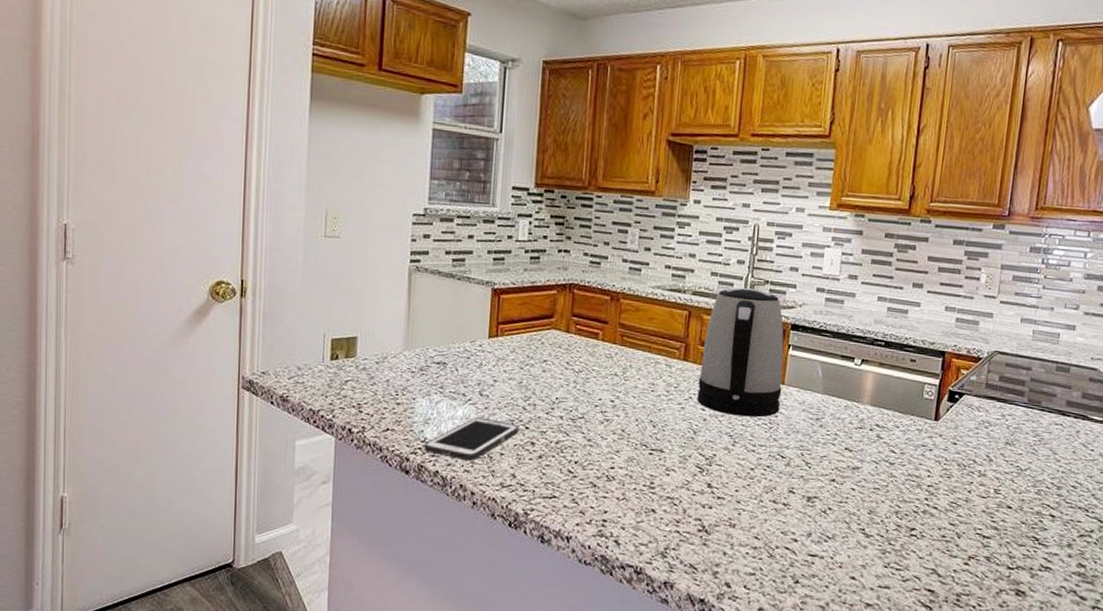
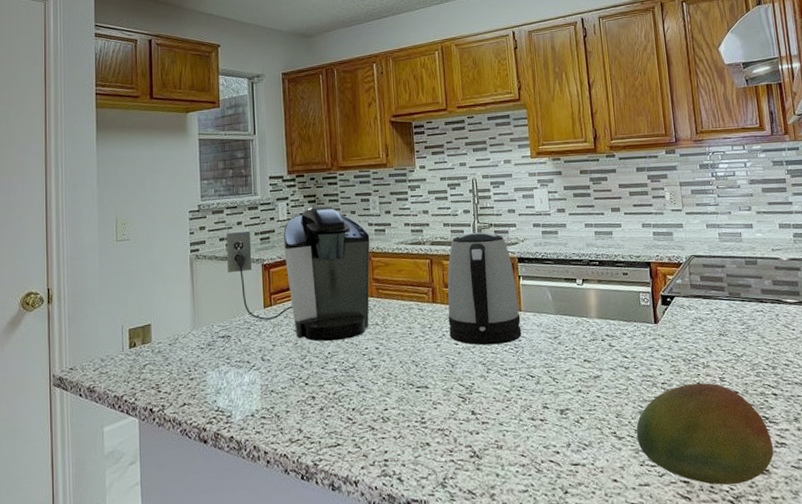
cell phone: present [424,417,519,462] -> none [218,380,300,423]
coffee maker: none [451,230,622,387] -> present [226,205,370,342]
fruit: none [886,490,1037,602] -> present [636,382,774,485]

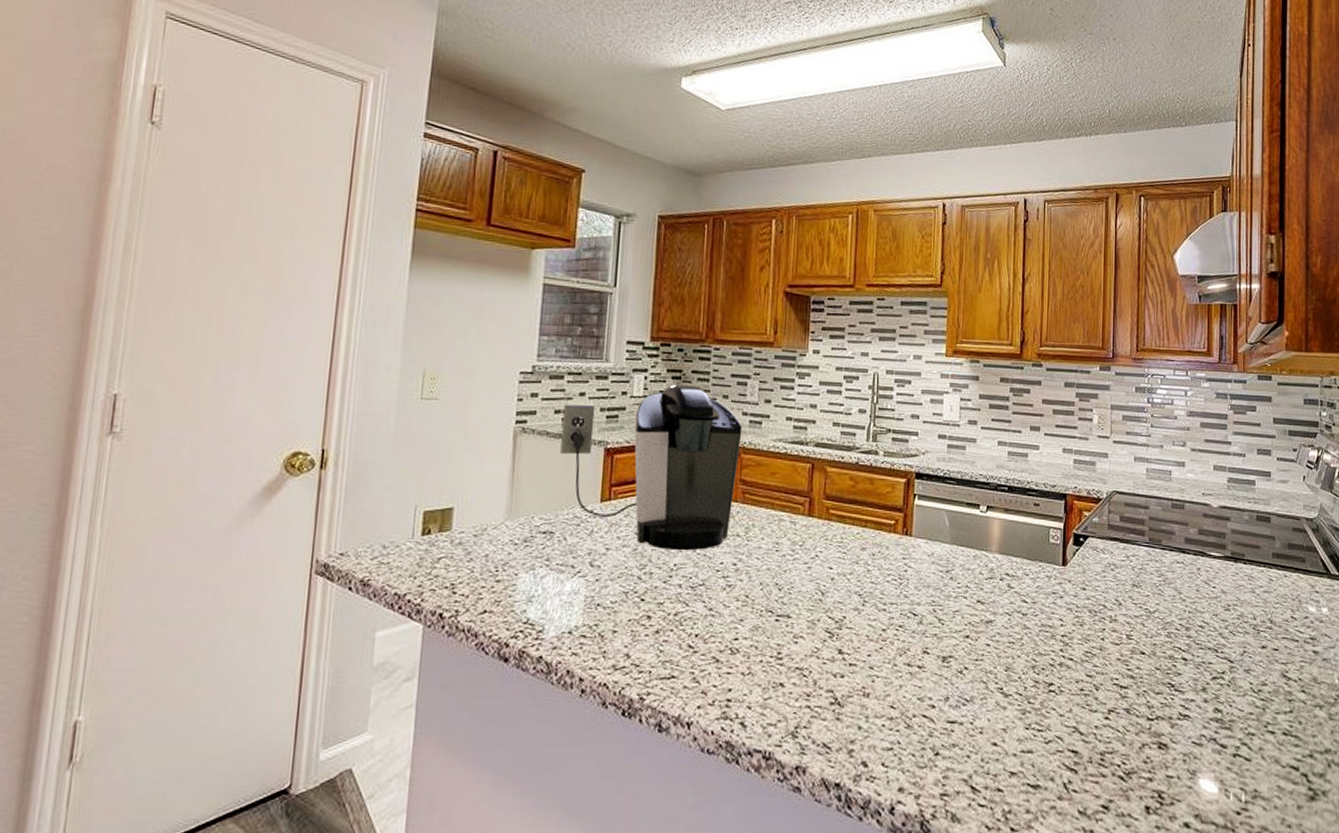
kettle: present [447,232,522,346] -> none [823,436,910,573]
fruit: present [636,382,774,485] -> none [1025,638,1176,759]

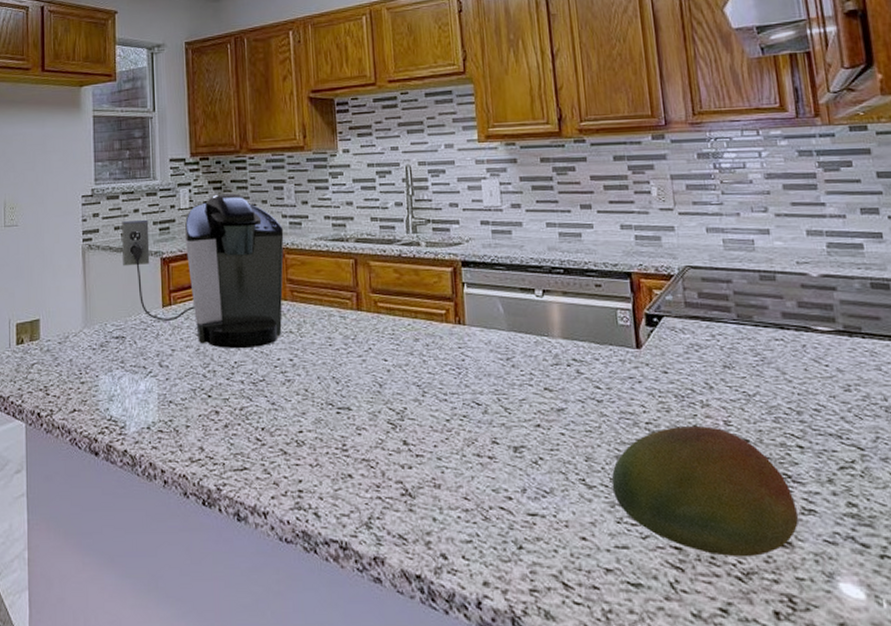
fruit: none [1025,638,1176,759] -> present [611,425,799,558]

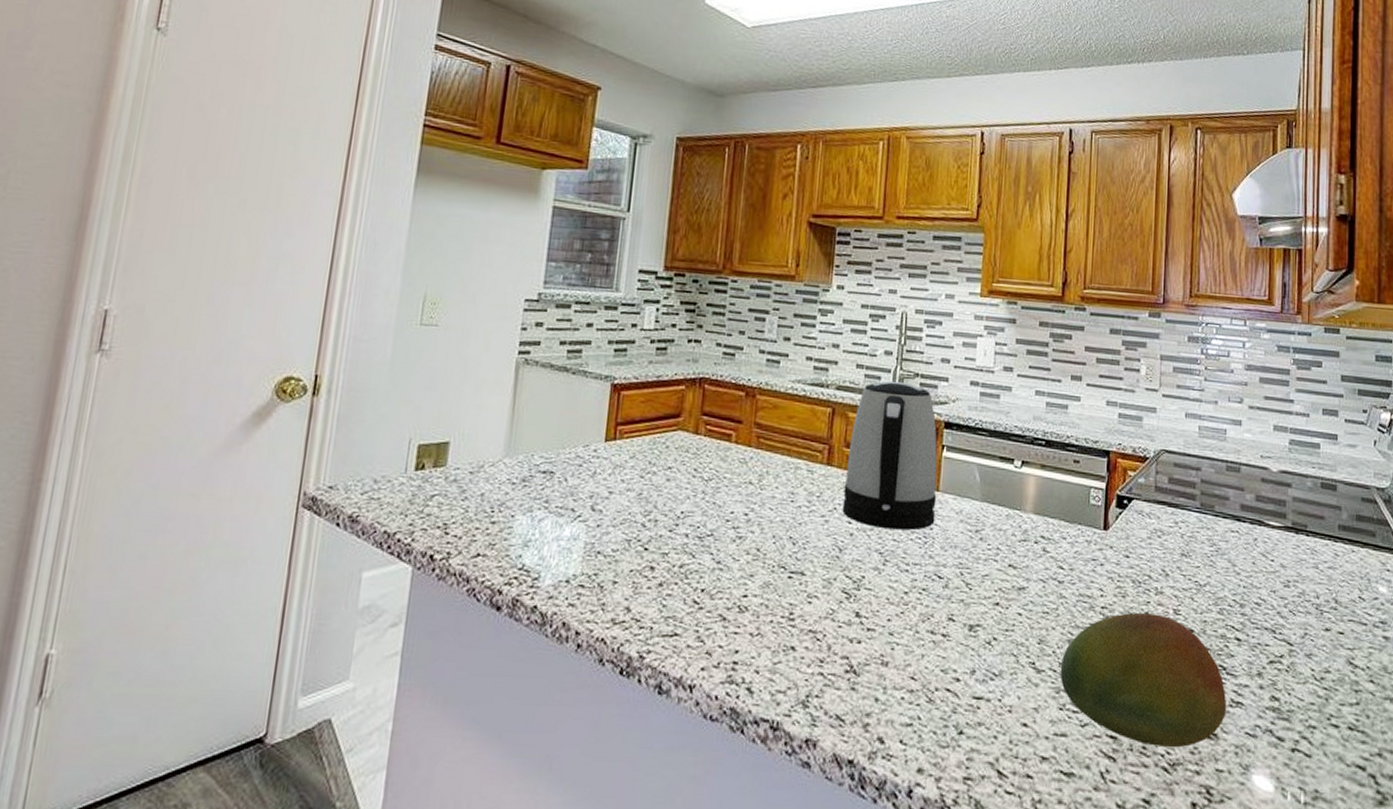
coffee maker: present [122,193,284,349] -> none [564,317,759,498]
kettle: none [375,228,466,364] -> present [842,380,938,531]

